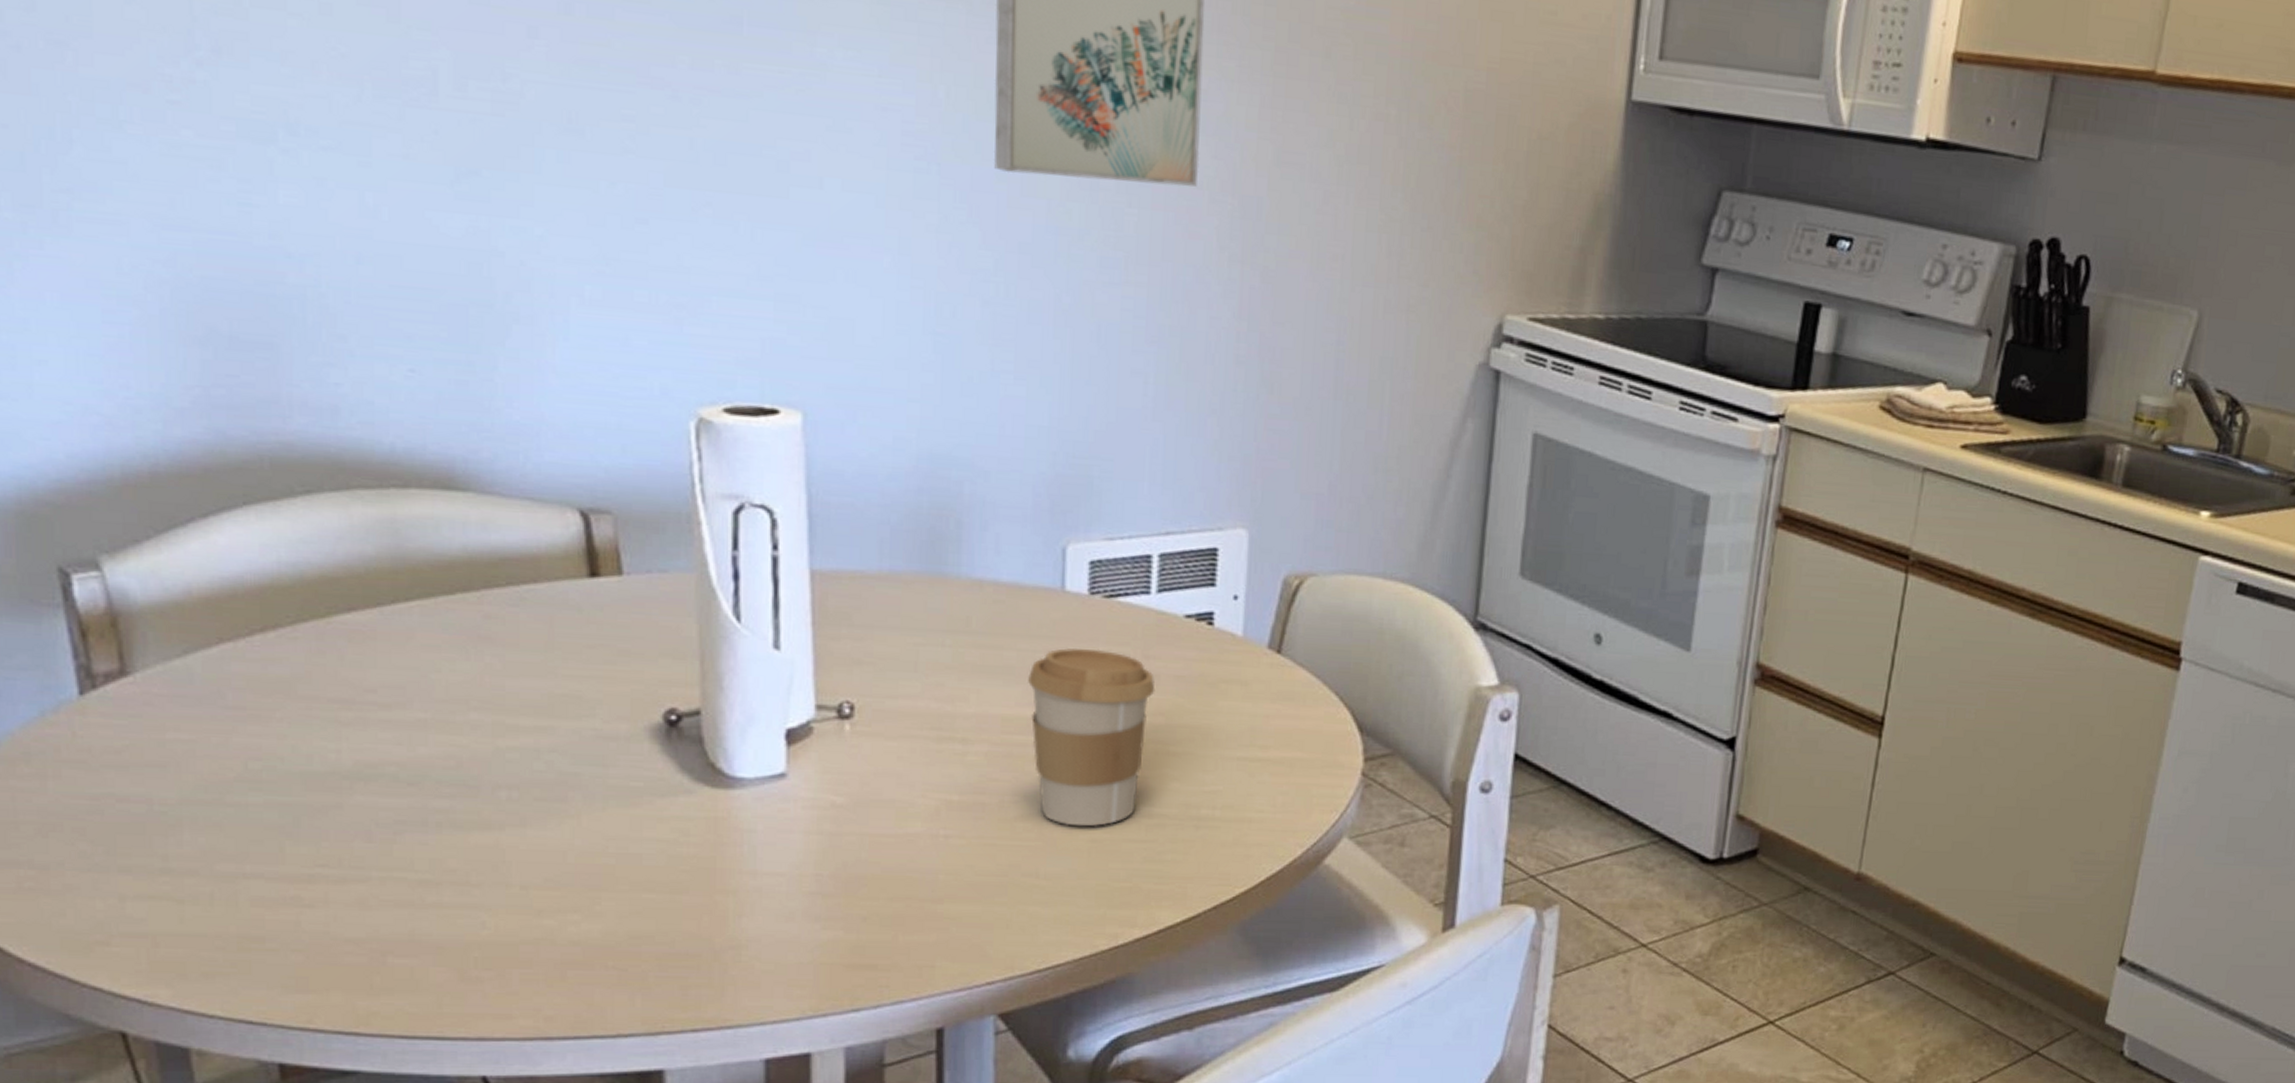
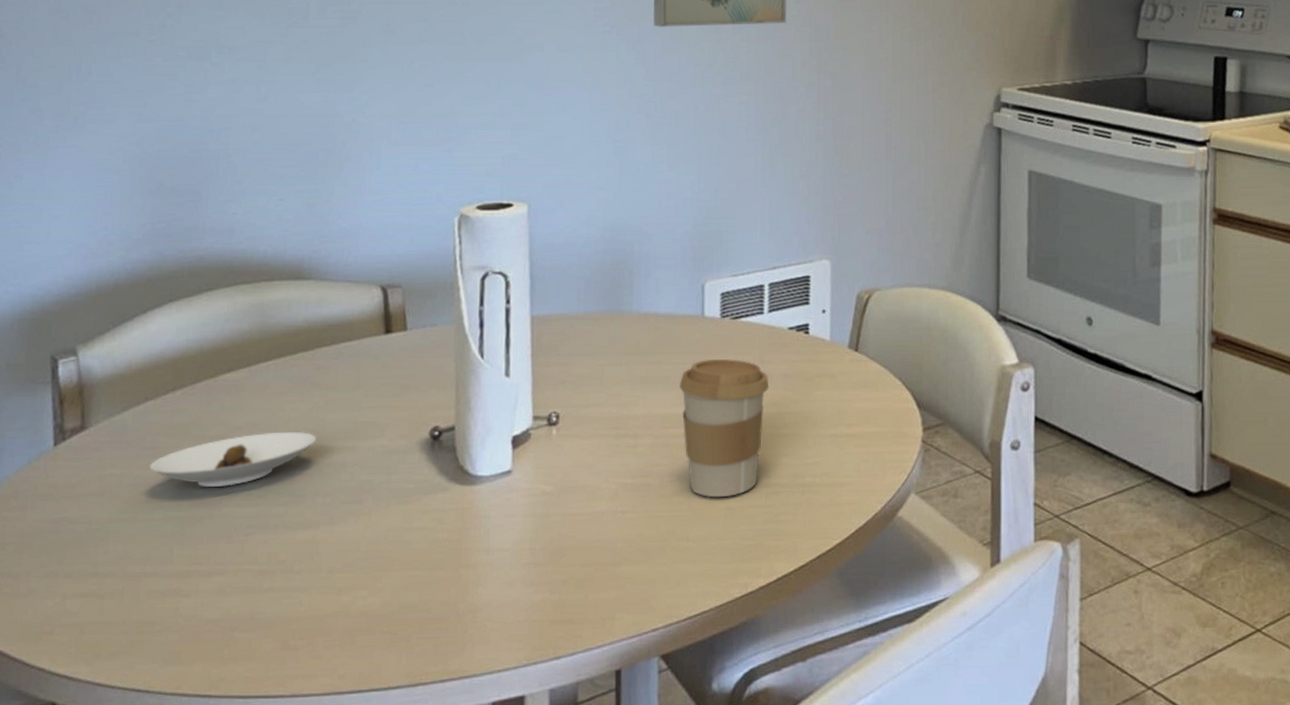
saucer: none [236,699,491,768] -> present [150,431,316,487]

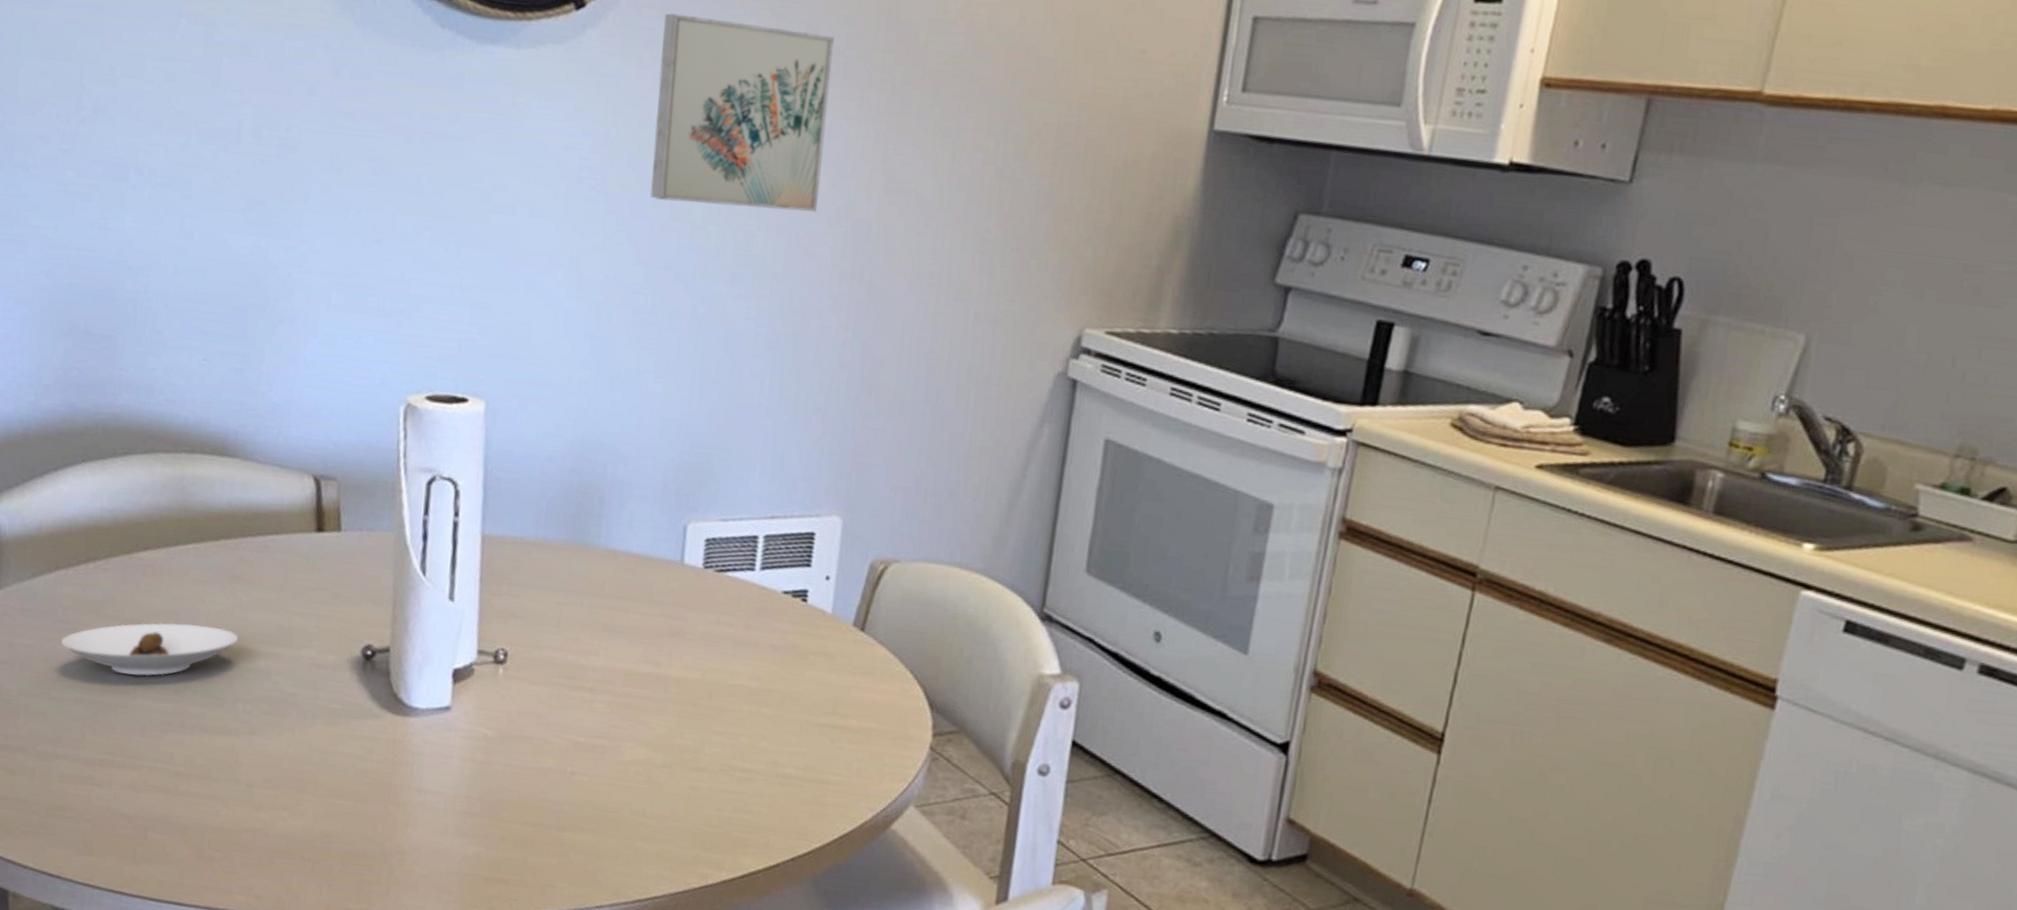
coffee cup: present [680,358,769,498] -> none [648,614,754,775]

